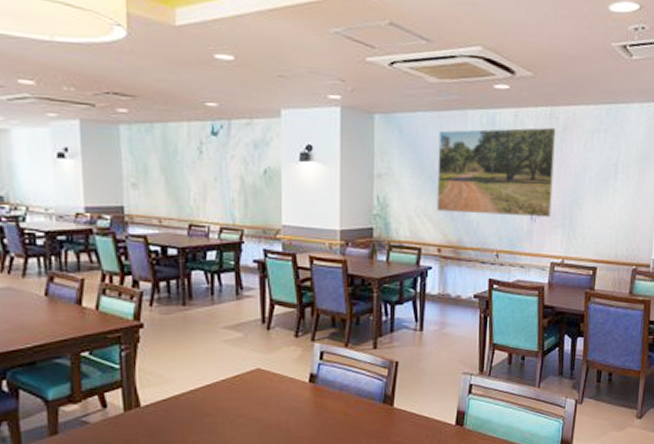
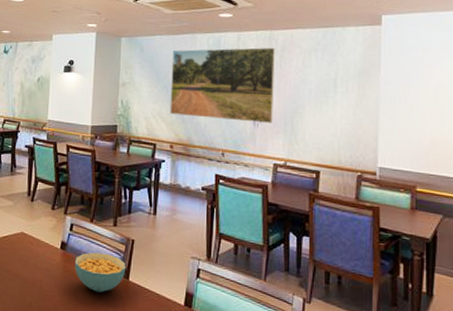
cereal bowl: none [328,380,390,425] -> present [75,252,126,293]

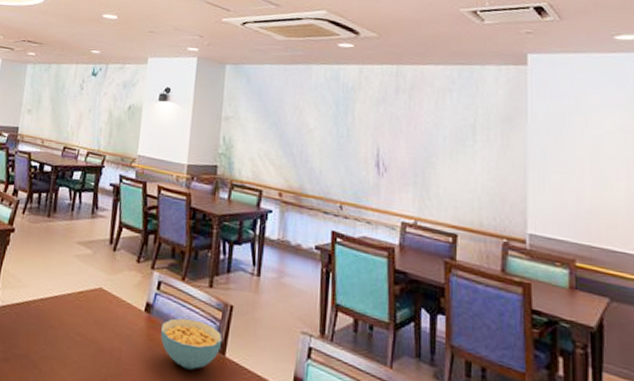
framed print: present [170,47,275,123] -> none [279,81,403,173]

